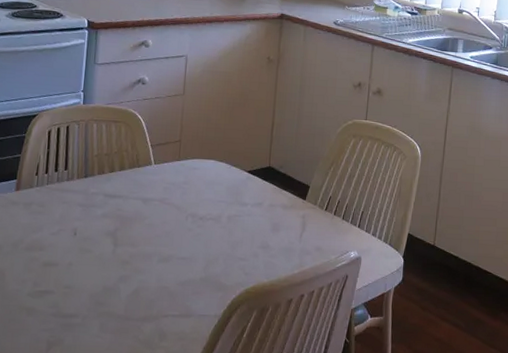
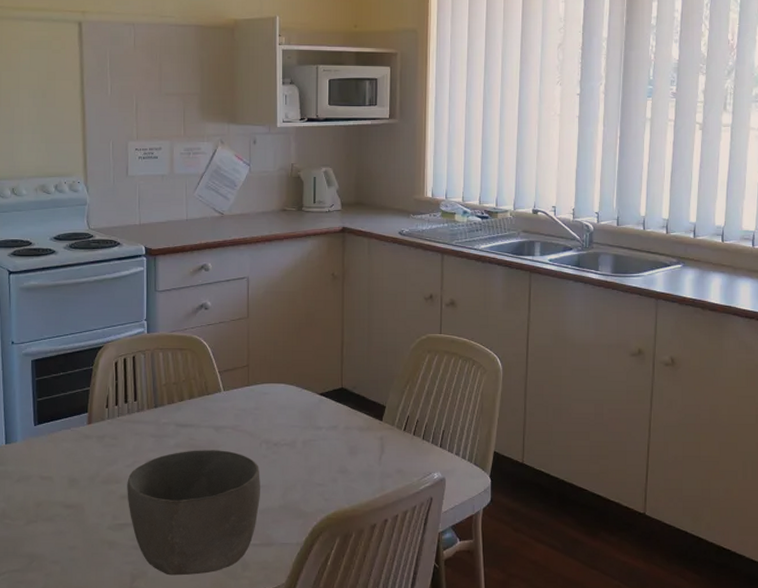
bowl: none [49,220,184,344] -> present [127,450,260,576]

